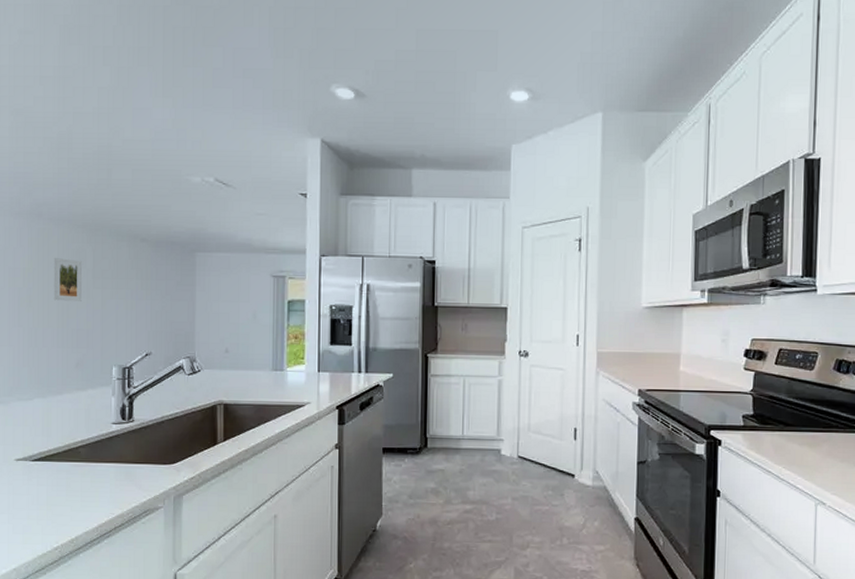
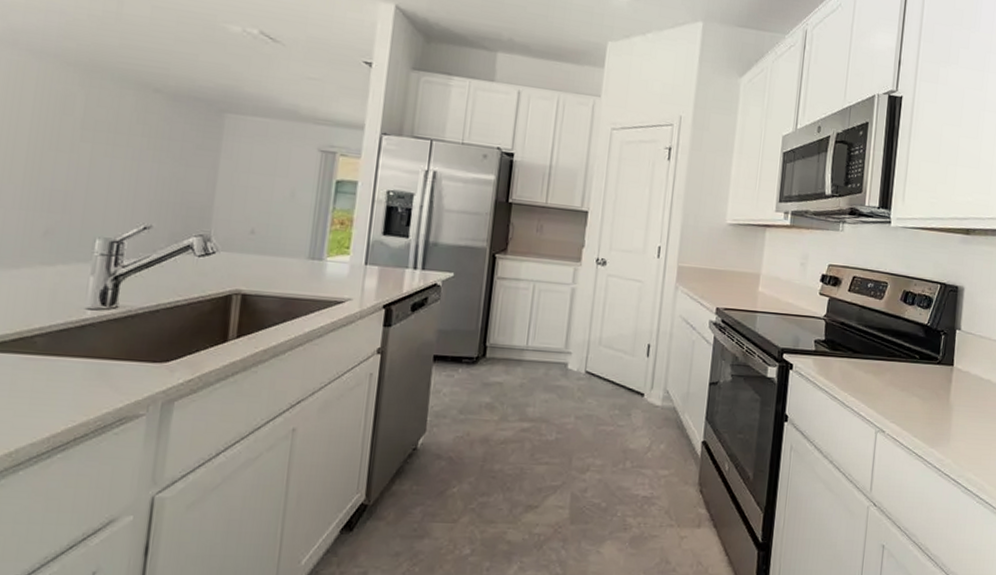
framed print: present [53,257,82,301] -> none [21,97,68,156]

